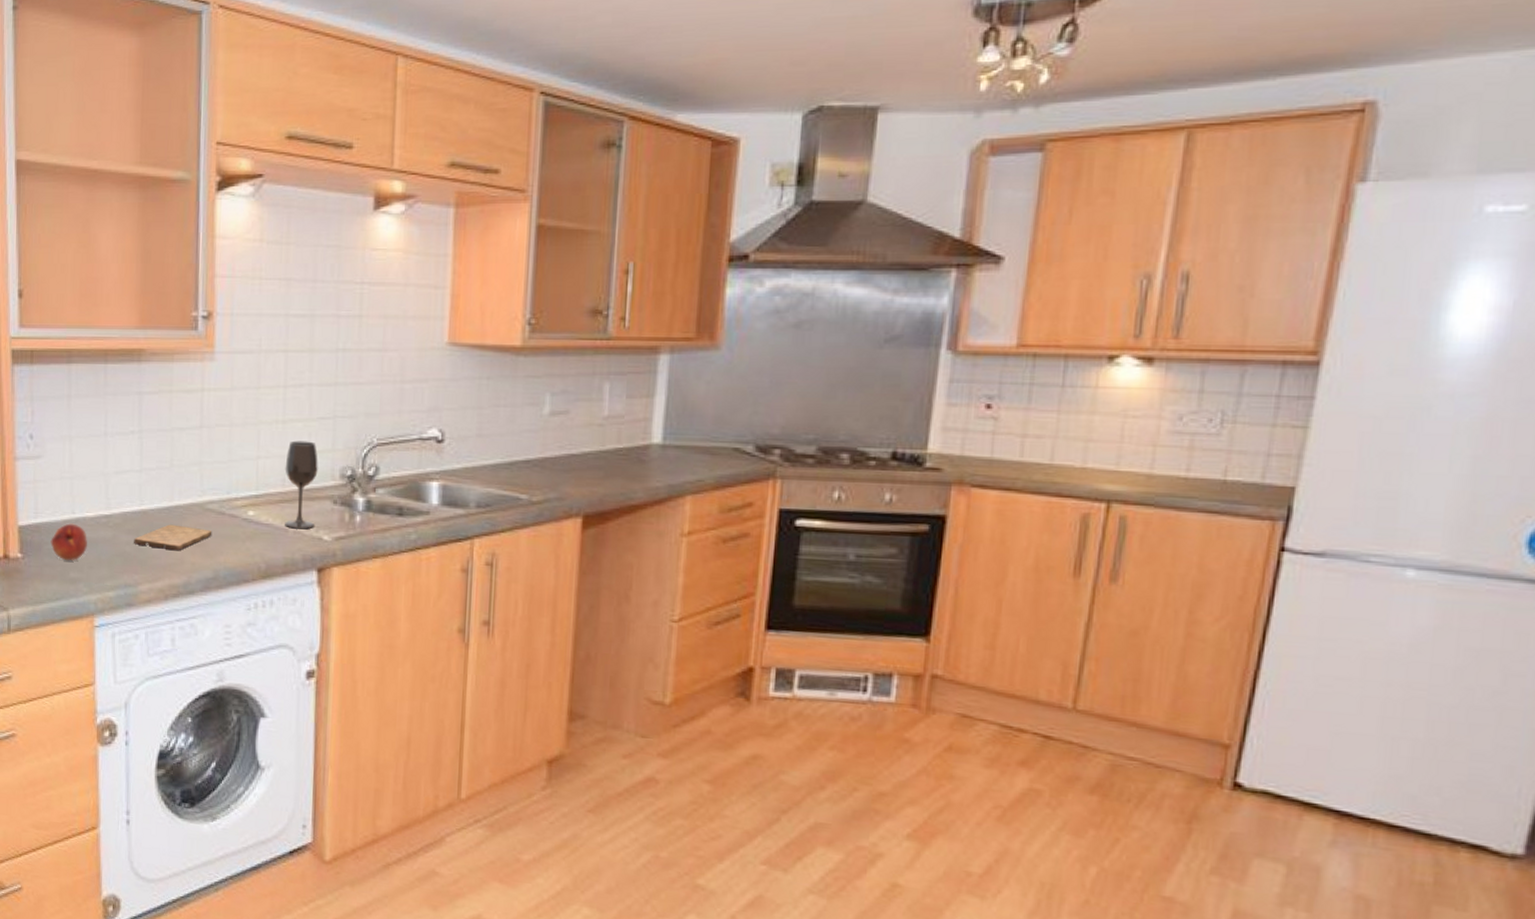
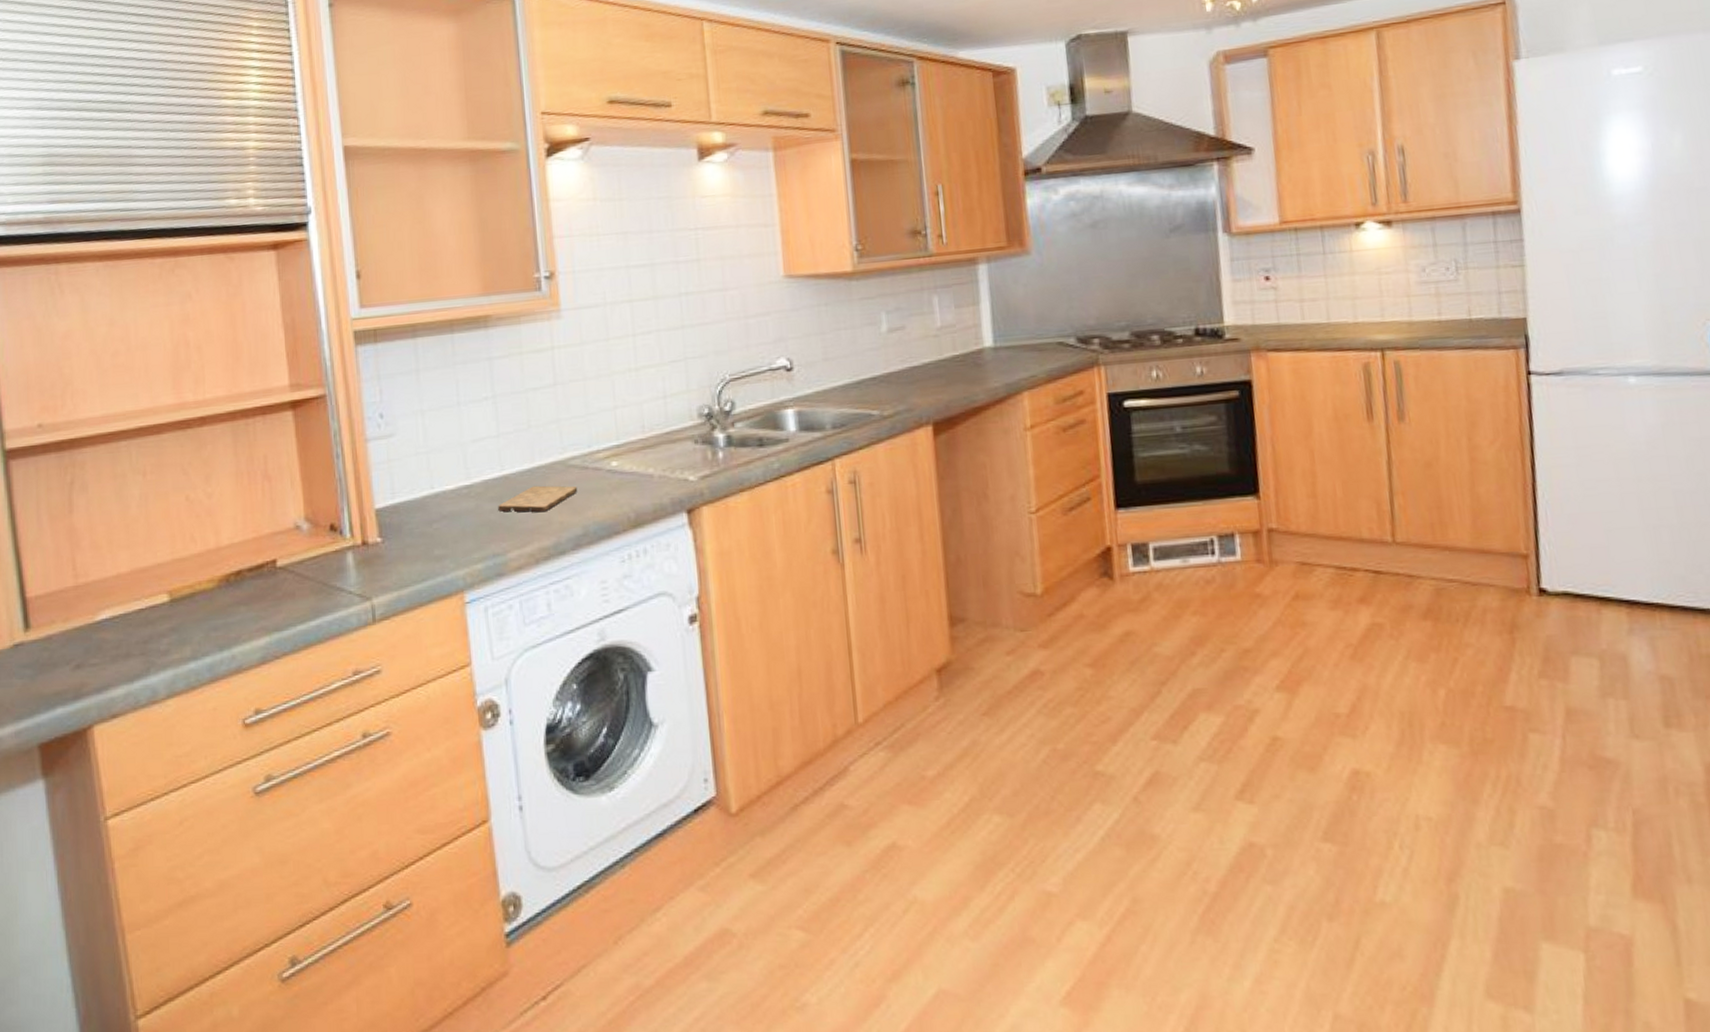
fruit: present [50,523,87,561] -> none [411,499,450,538]
wine glass: present [285,440,318,529] -> none [642,385,679,474]

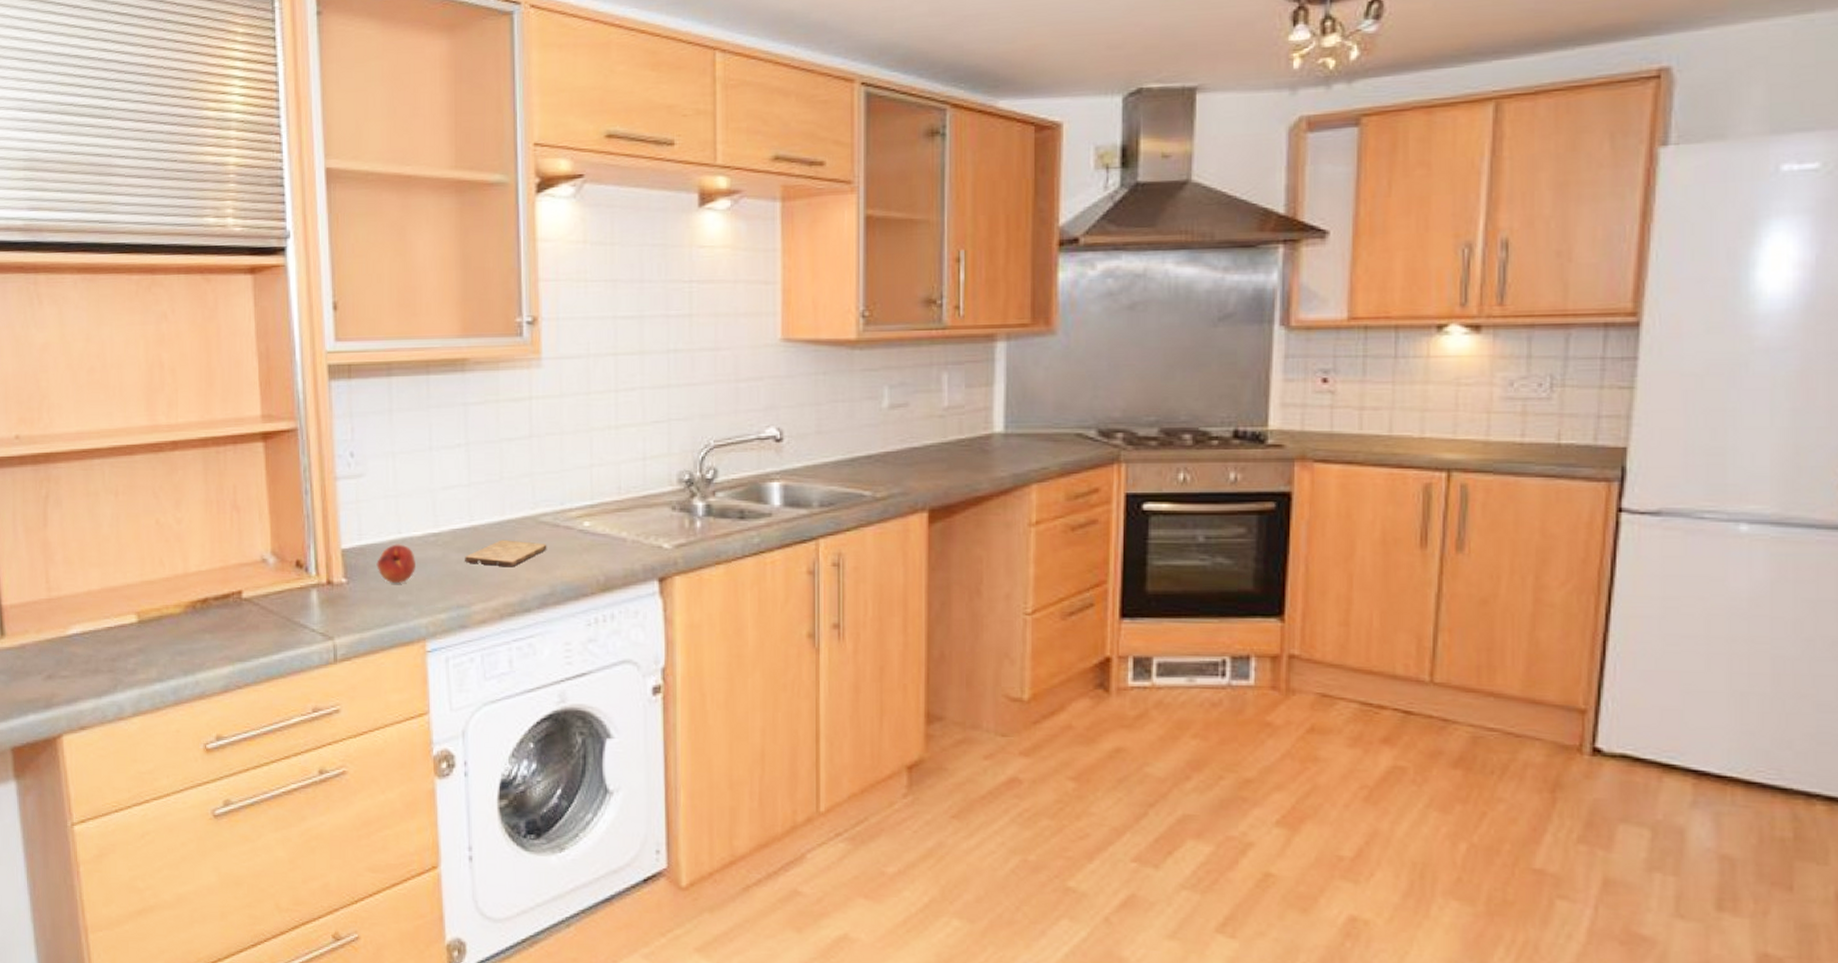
fruit: none [411,499,450,538] -> present [376,544,415,583]

